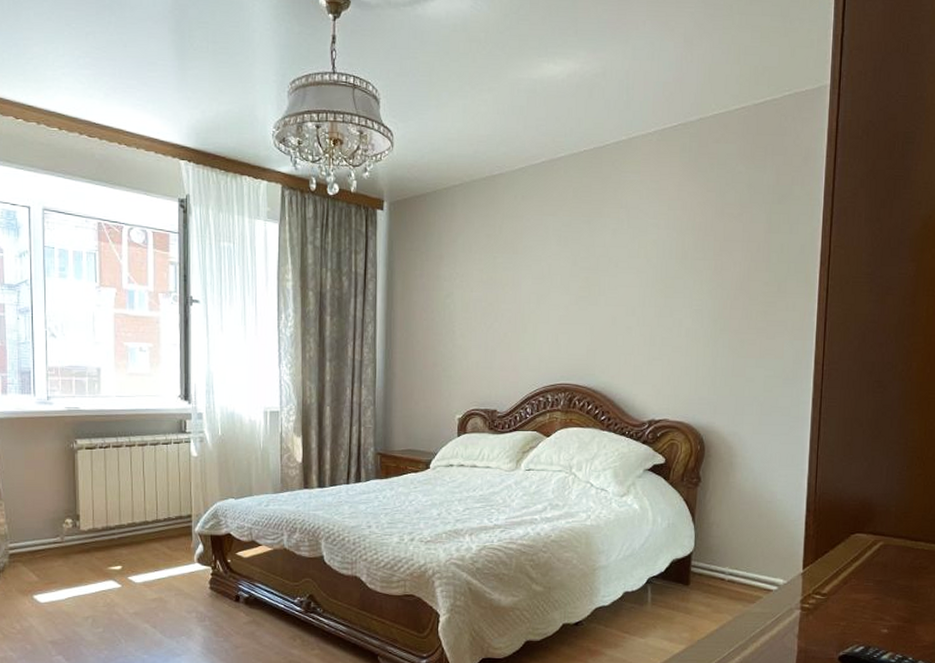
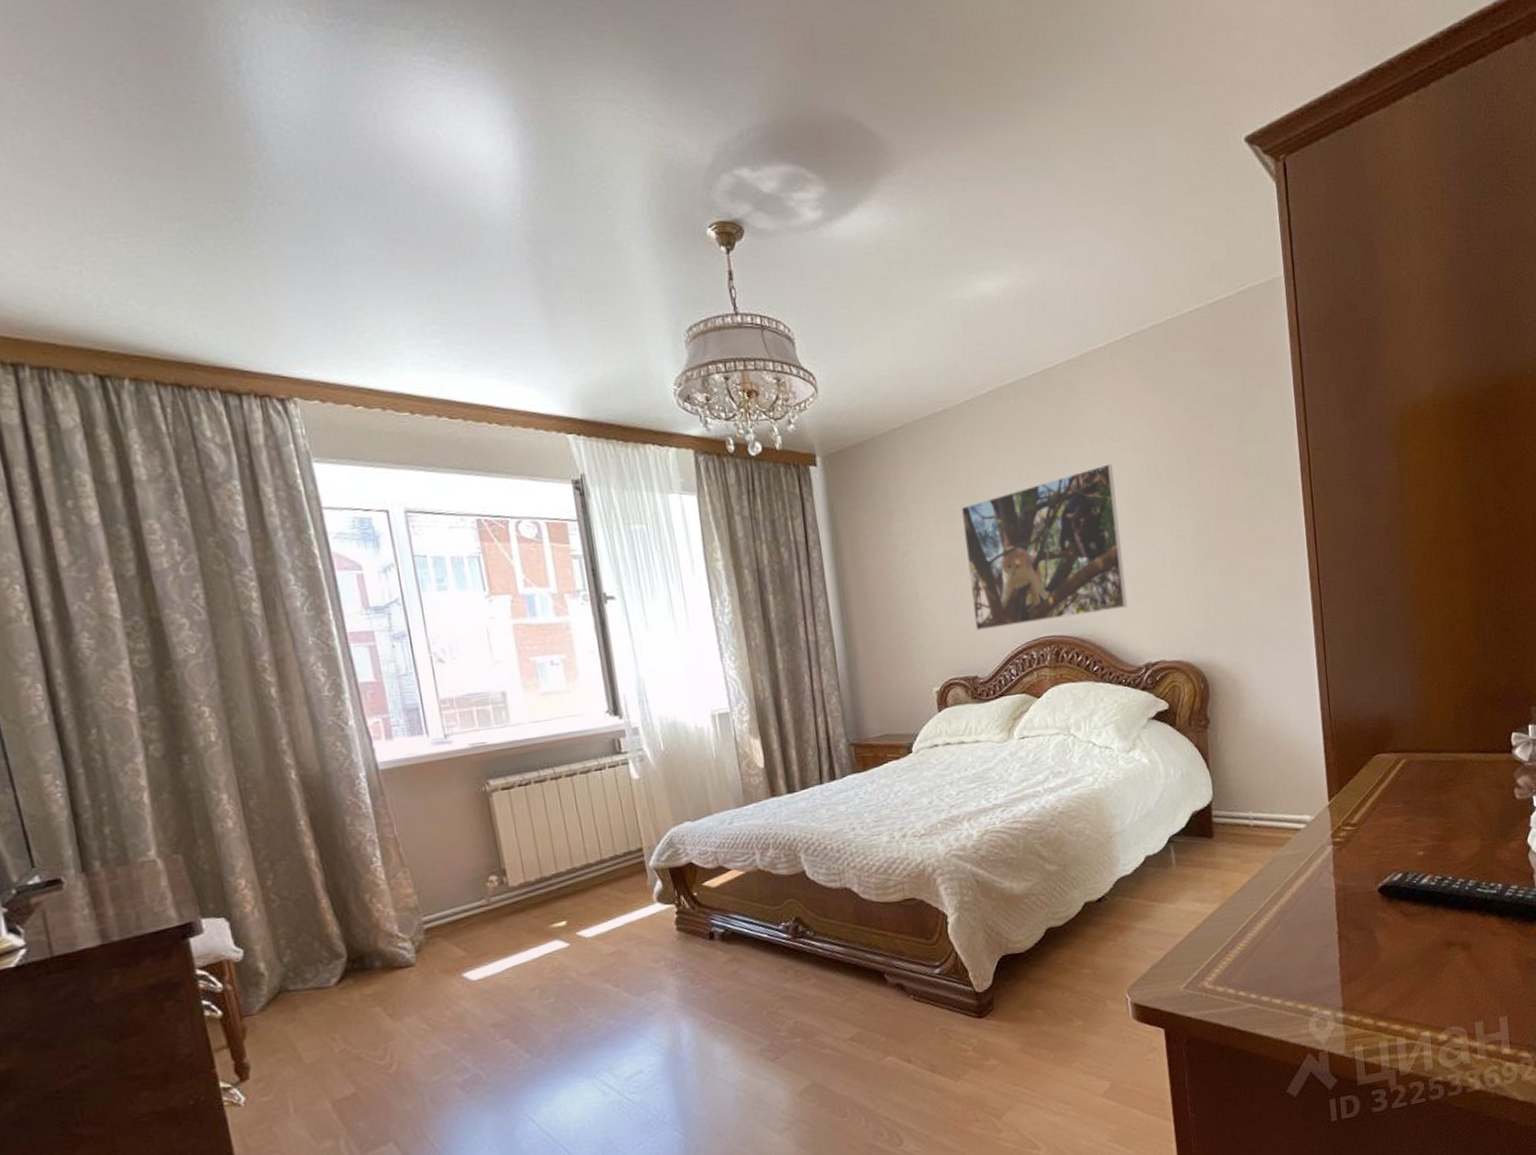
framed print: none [501,238,644,371] -> present [961,464,1128,631]

